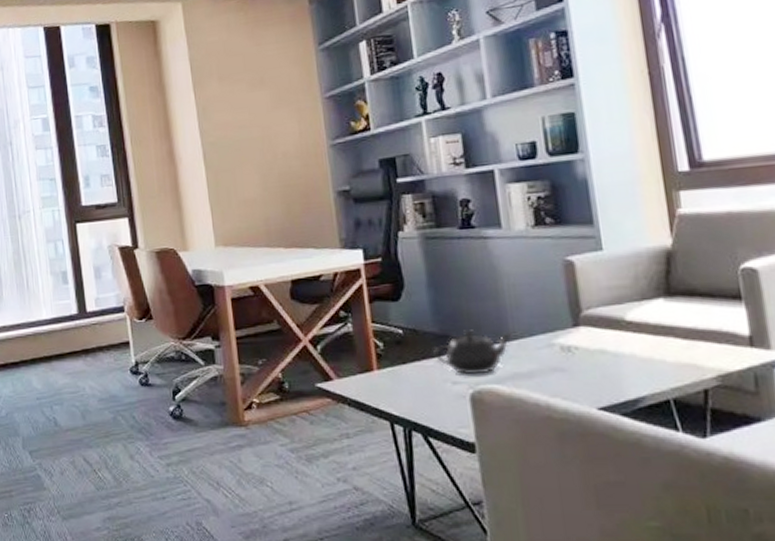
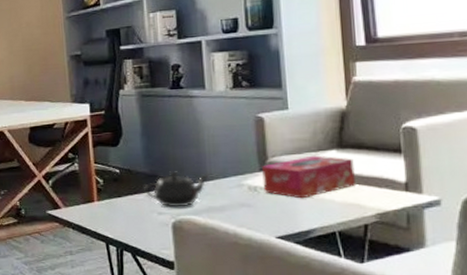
tissue box: none [575,305,690,360] -> present [261,155,356,199]

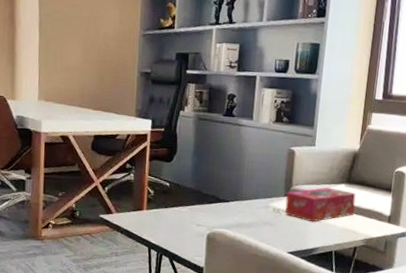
teapot: present [144,171,209,208] -> none [188,189,244,222]

